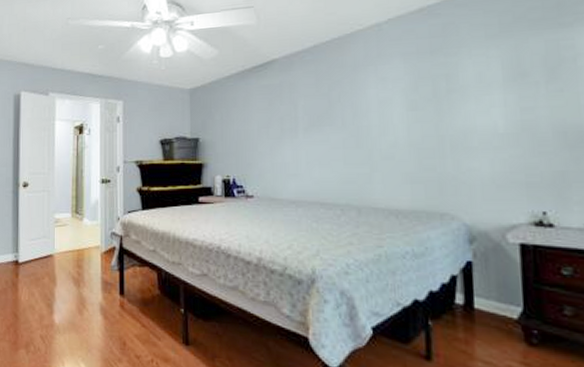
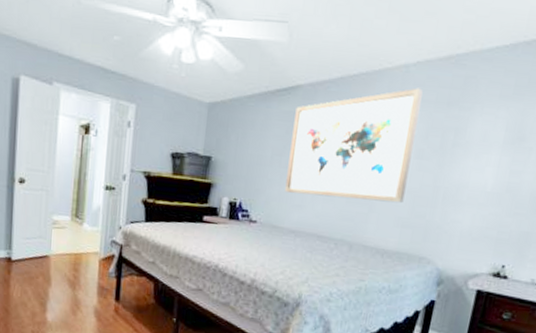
wall art: none [275,42,407,162] -> present [285,88,423,204]

